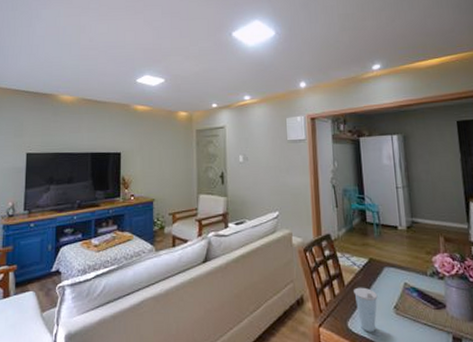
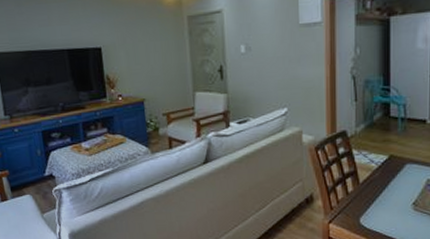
cup: present [354,287,378,332] -> none [369,184,396,228]

